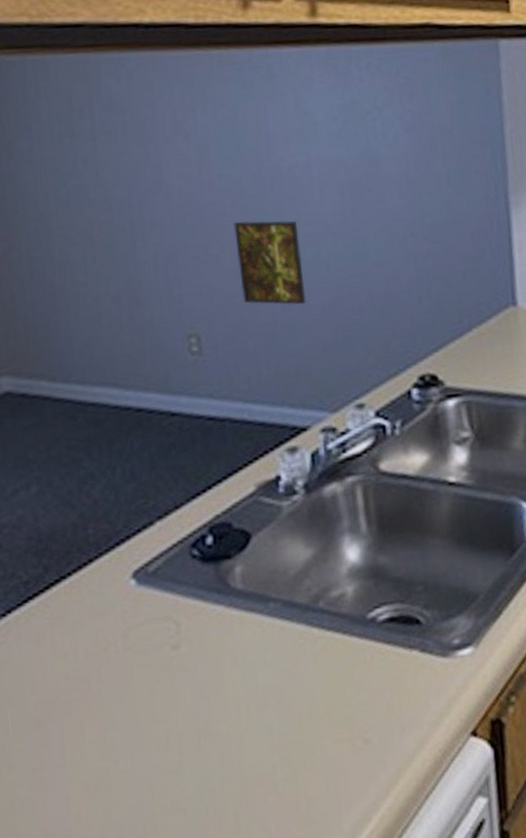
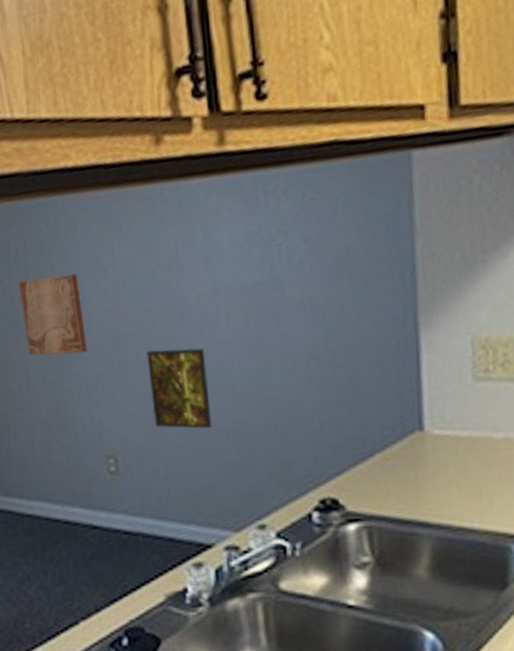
wall art: none [82,137,166,224] -> present [18,274,88,356]

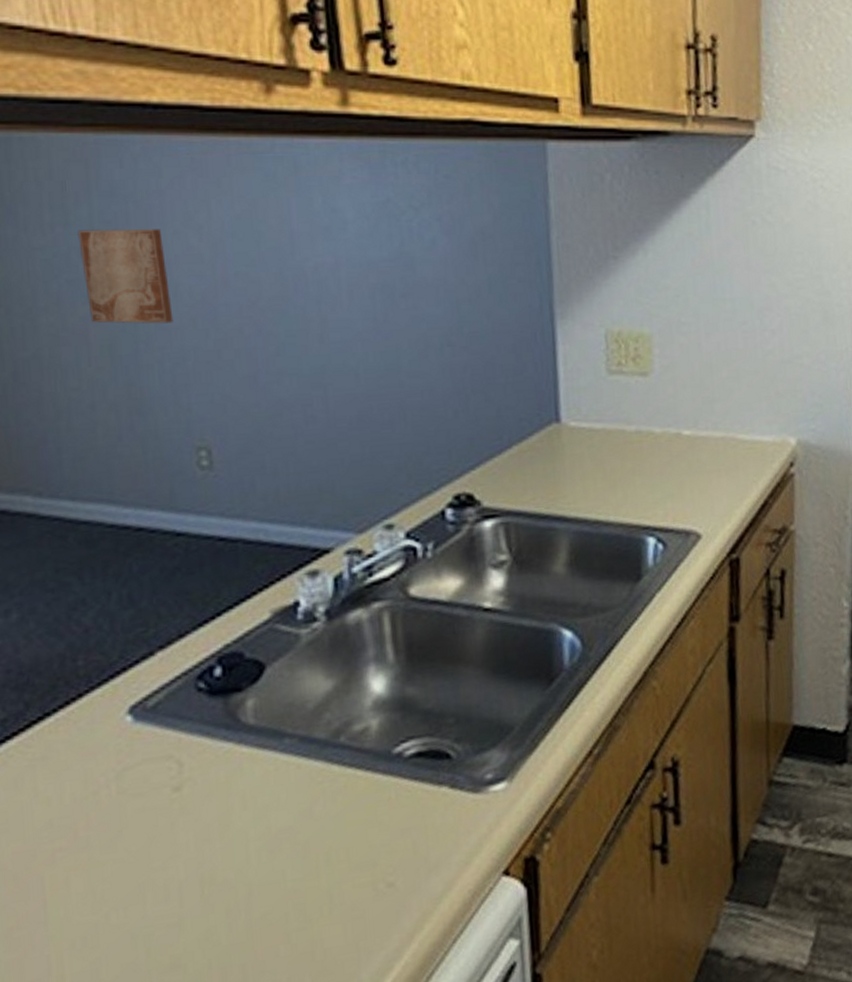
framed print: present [147,347,212,429] -> none [251,324,331,418]

